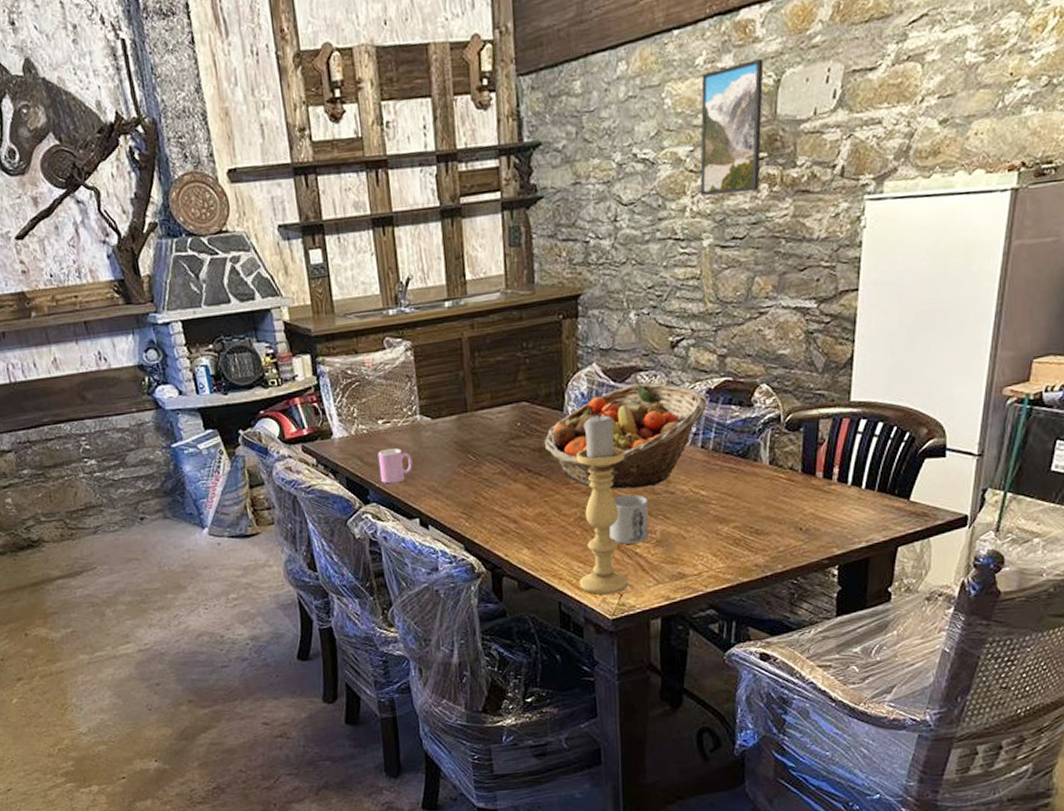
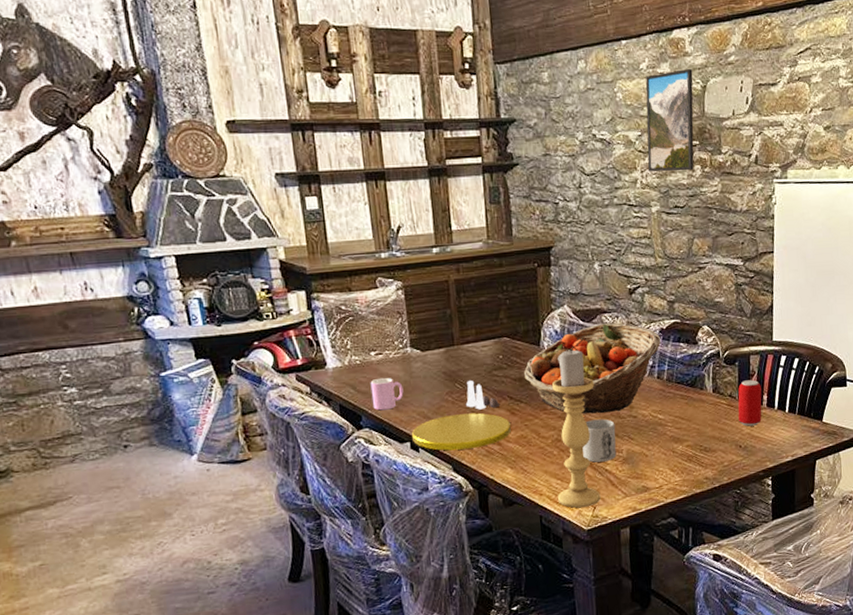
plate: none [420,487,529,529] -> present [411,413,511,451]
salt and pepper shaker set: none [480,451,518,484] -> present [466,381,501,410]
beverage can: none [800,449,832,505] -> present [738,380,762,426]

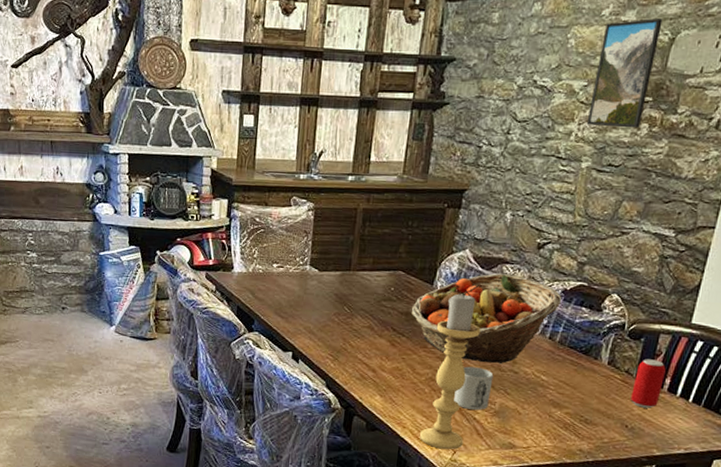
cup: present [370,377,404,411] -> none [266,289,296,319]
plate: present [411,413,511,451] -> none [294,334,389,371]
salt and pepper shaker set: present [466,381,501,410] -> none [350,306,383,337]

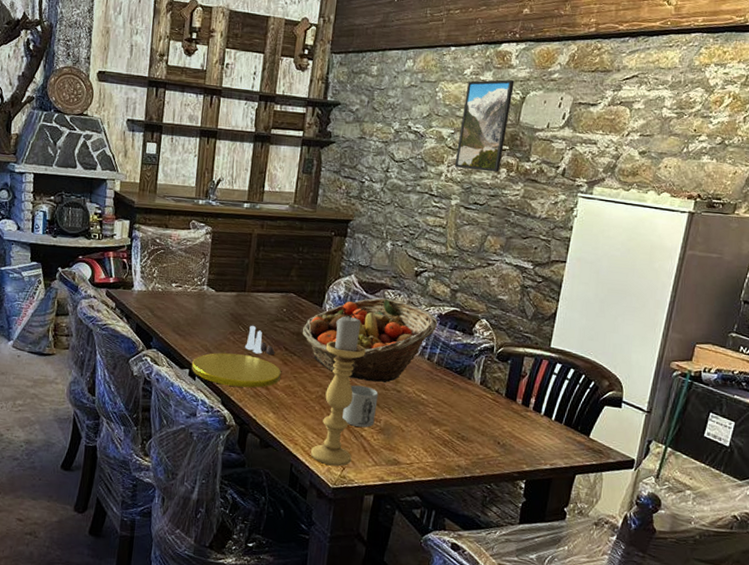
plate: none [294,334,389,371] -> present [191,352,281,388]
salt and pepper shaker set: none [350,306,383,337] -> present [245,326,276,355]
beverage can: present [630,359,666,408] -> none [501,379,531,426]

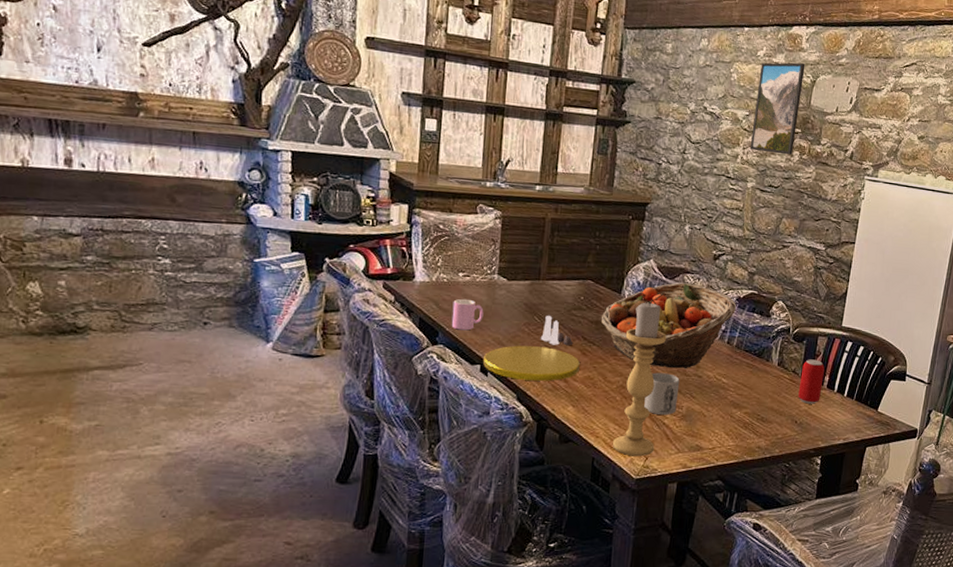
cup: none [164,307,194,337] -> present [451,298,484,331]
beverage can: none [501,379,531,426] -> present [798,359,825,404]

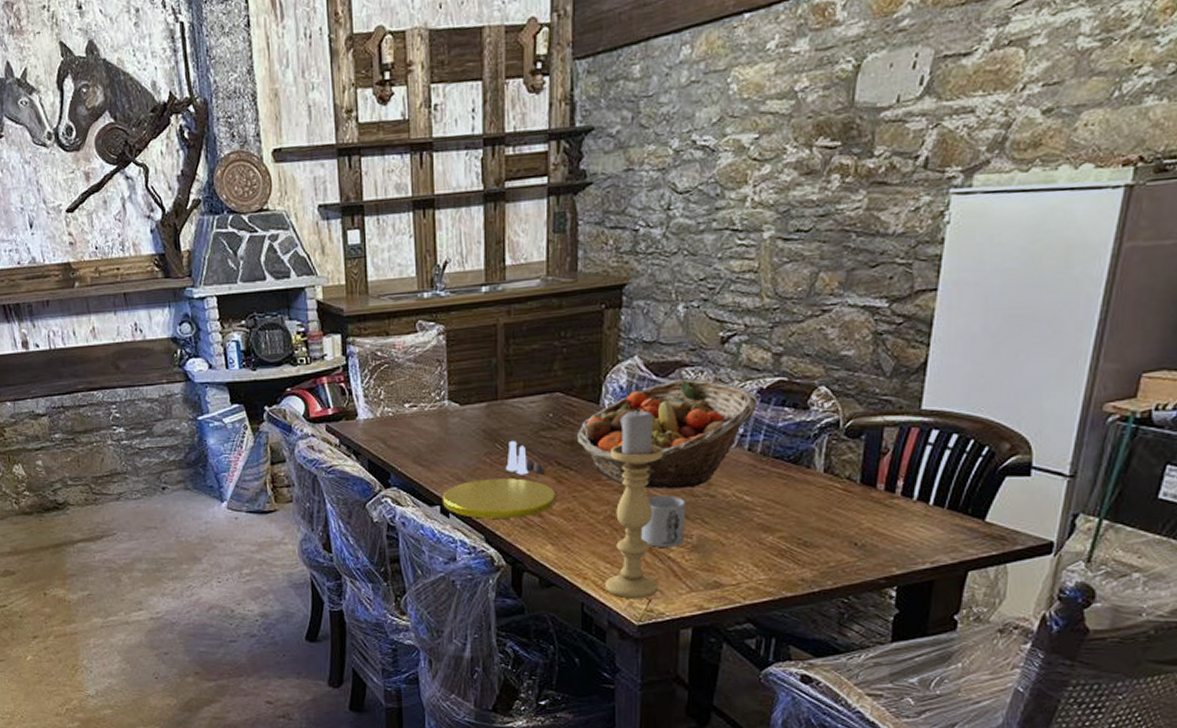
cup: present [451,298,484,331] -> none [402,432,437,469]
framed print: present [749,62,805,155] -> none [763,43,843,186]
beverage can: present [798,359,825,404] -> none [857,459,896,519]

